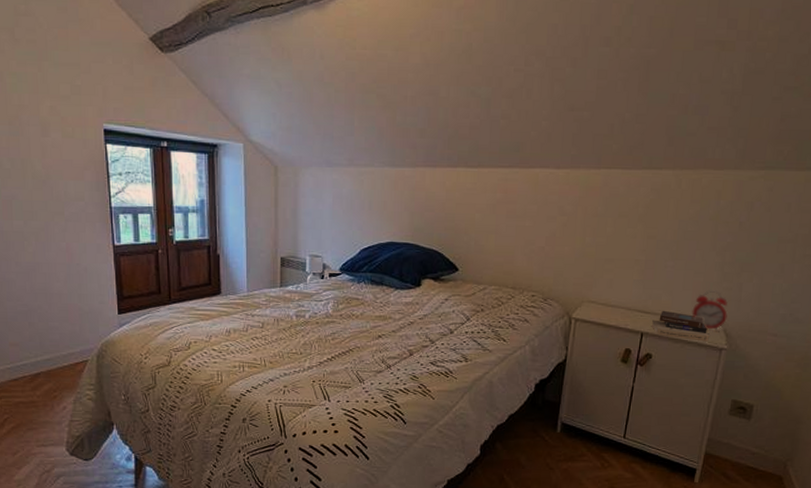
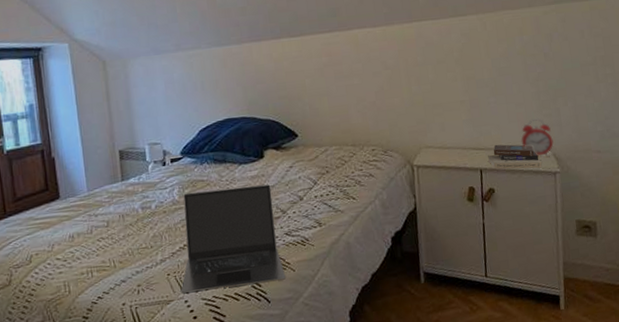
laptop: none [323,308,425,405] -> present [181,184,287,293]

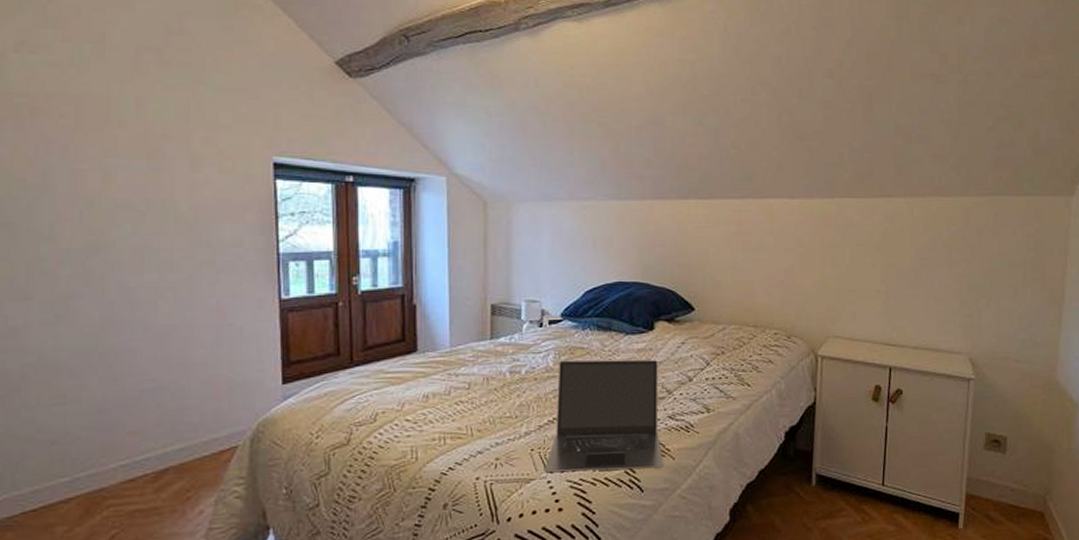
books: present [487,144,542,170] -> none [898,341,956,373]
alarm clock: present [521,118,554,157] -> none [936,318,971,361]

